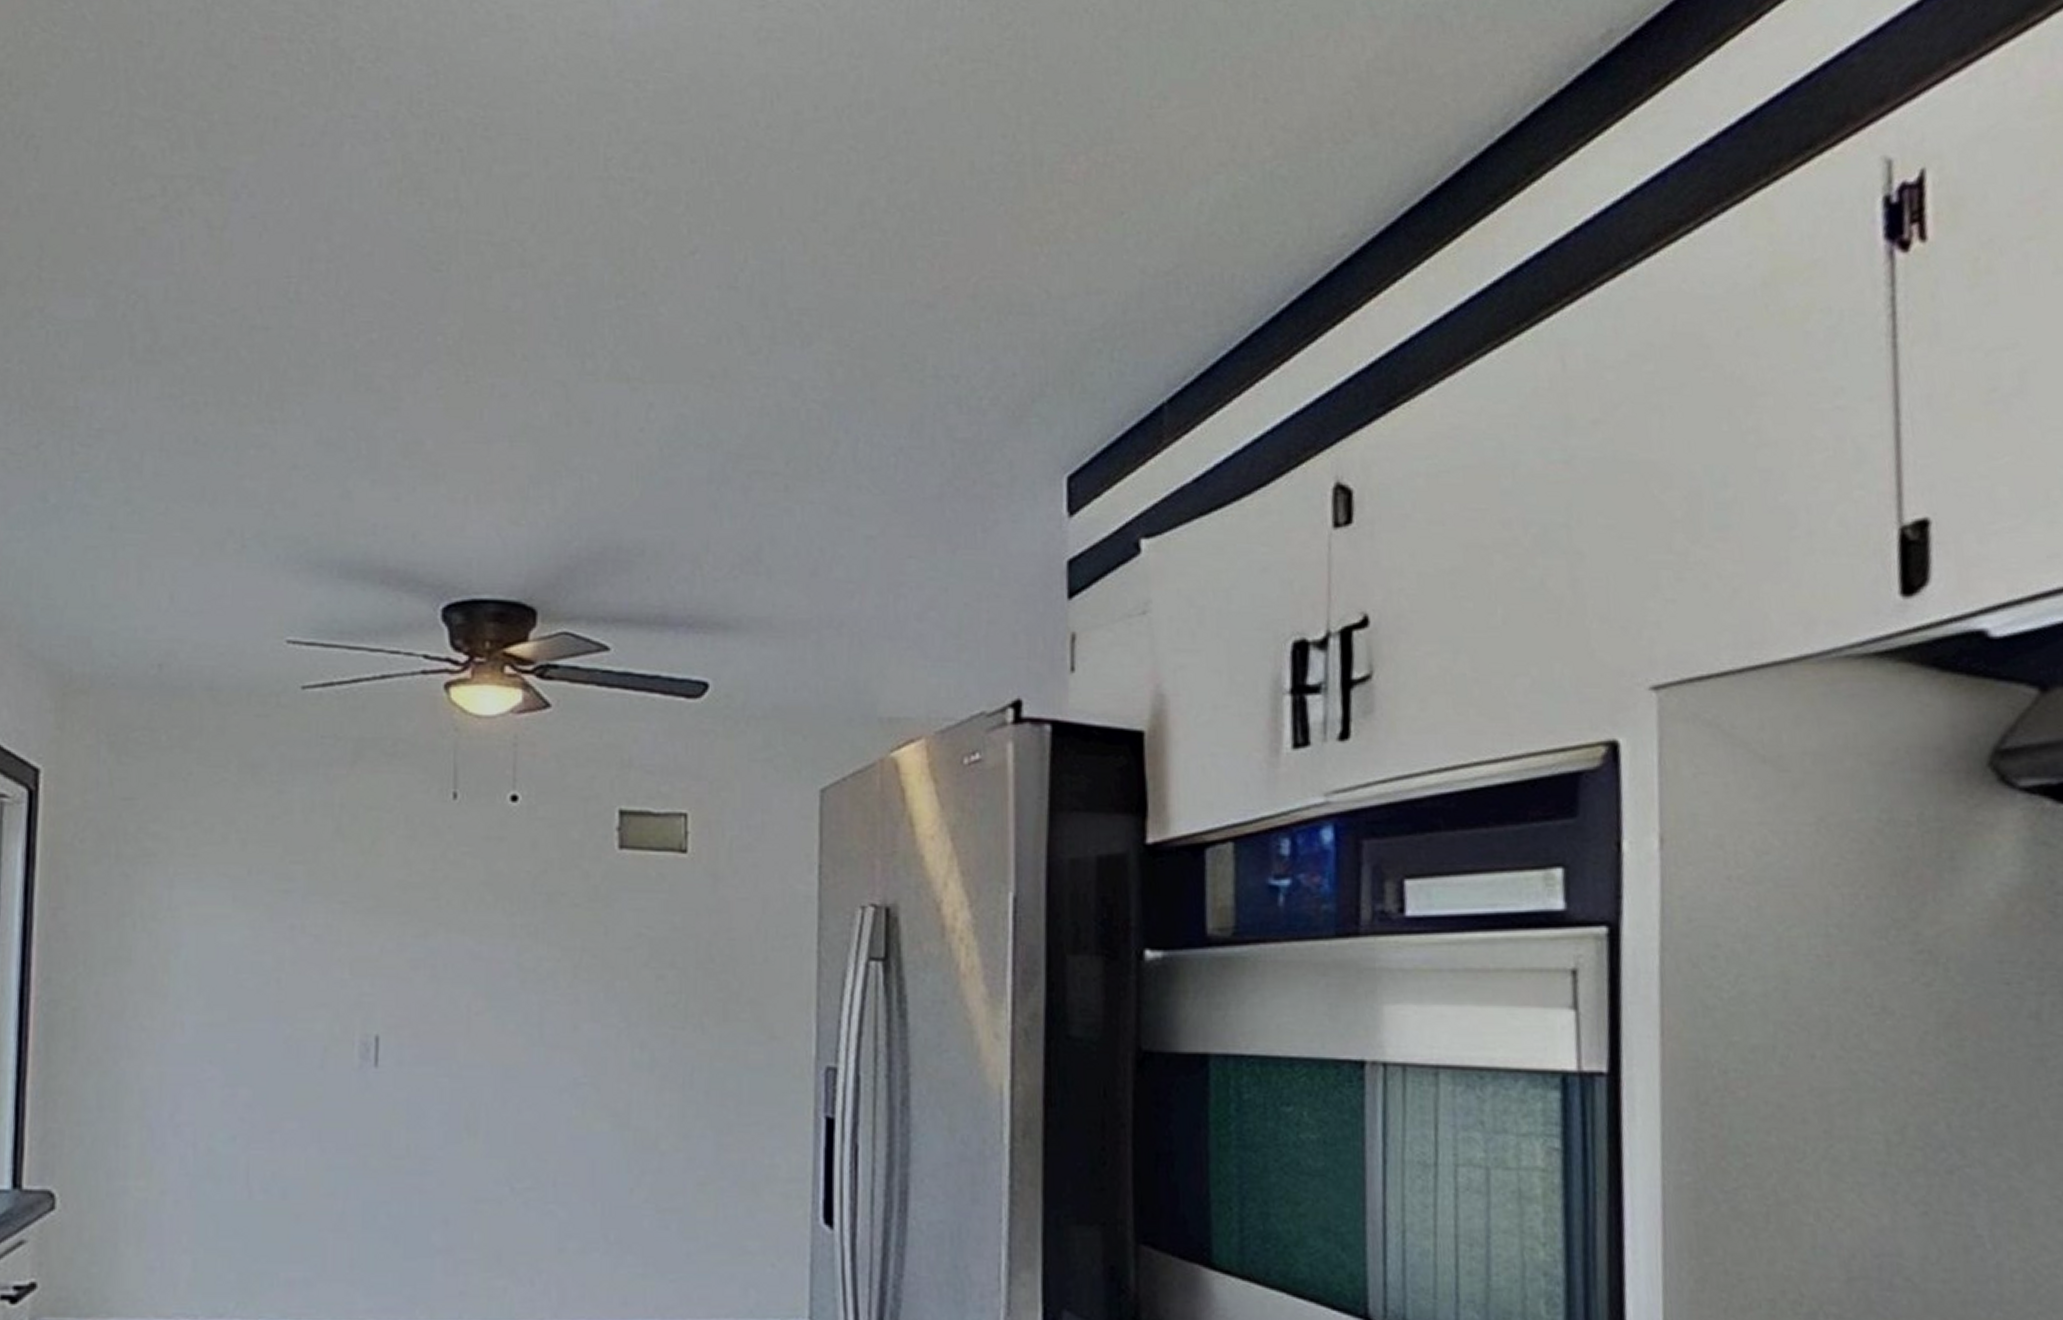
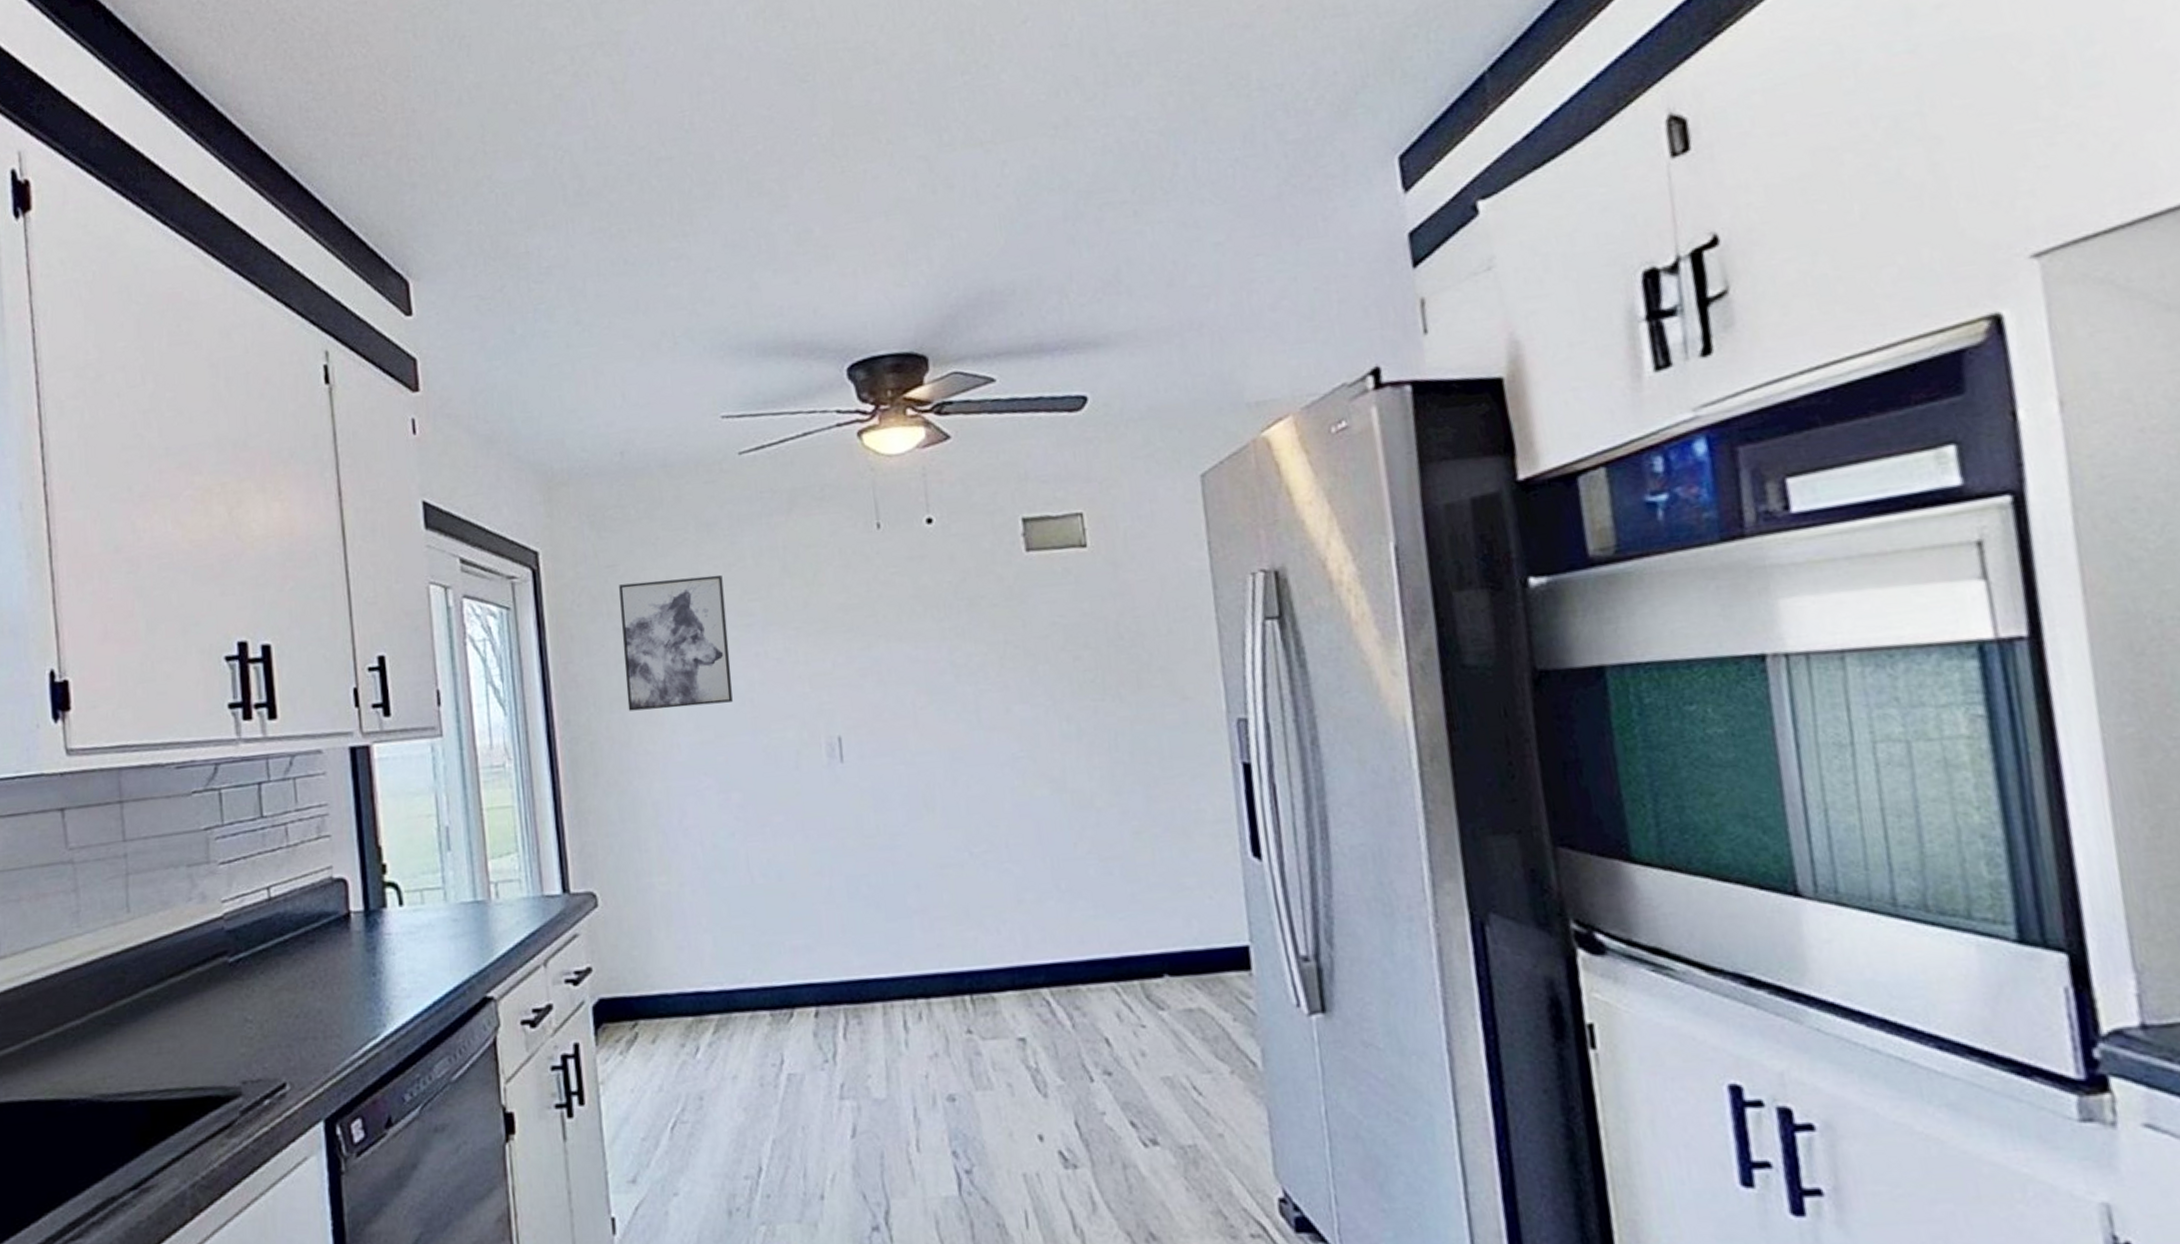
wall art: none [125,823,263,980] -> present [619,574,733,711]

